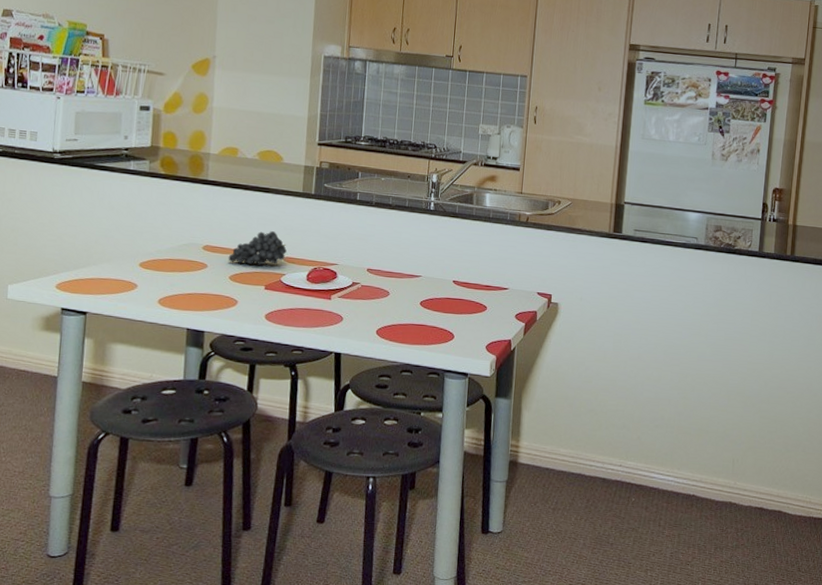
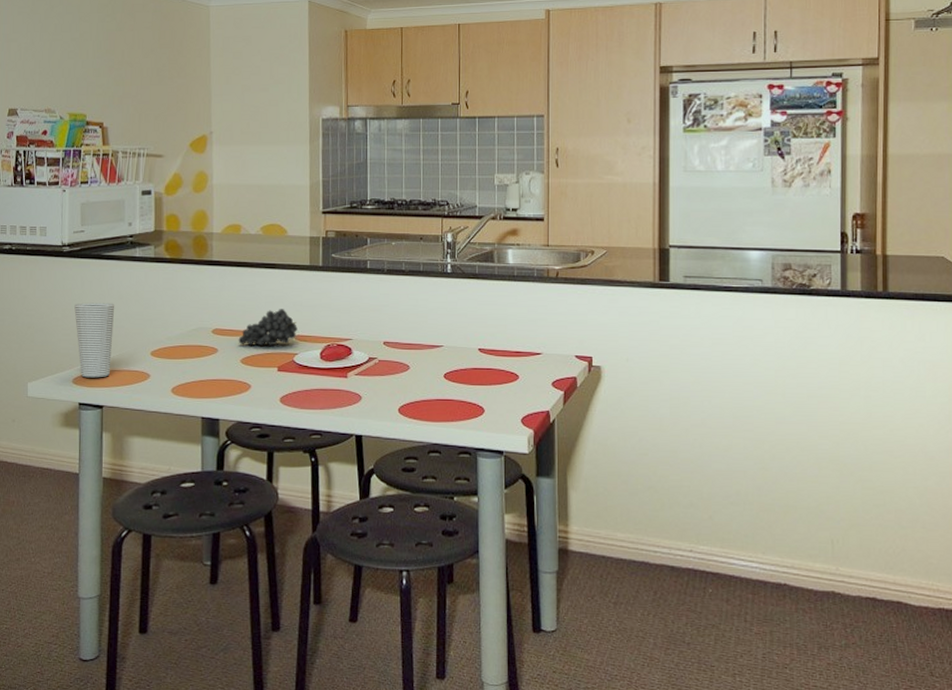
cup: none [62,210,106,285] -> present [74,303,115,378]

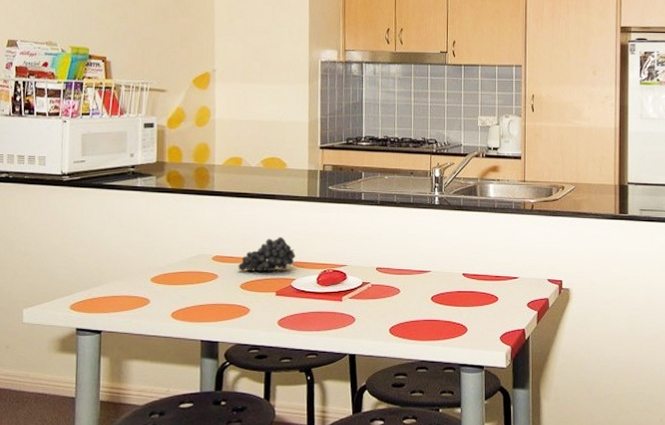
cup: present [74,303,115,378] -> none [73,231,116,304]

